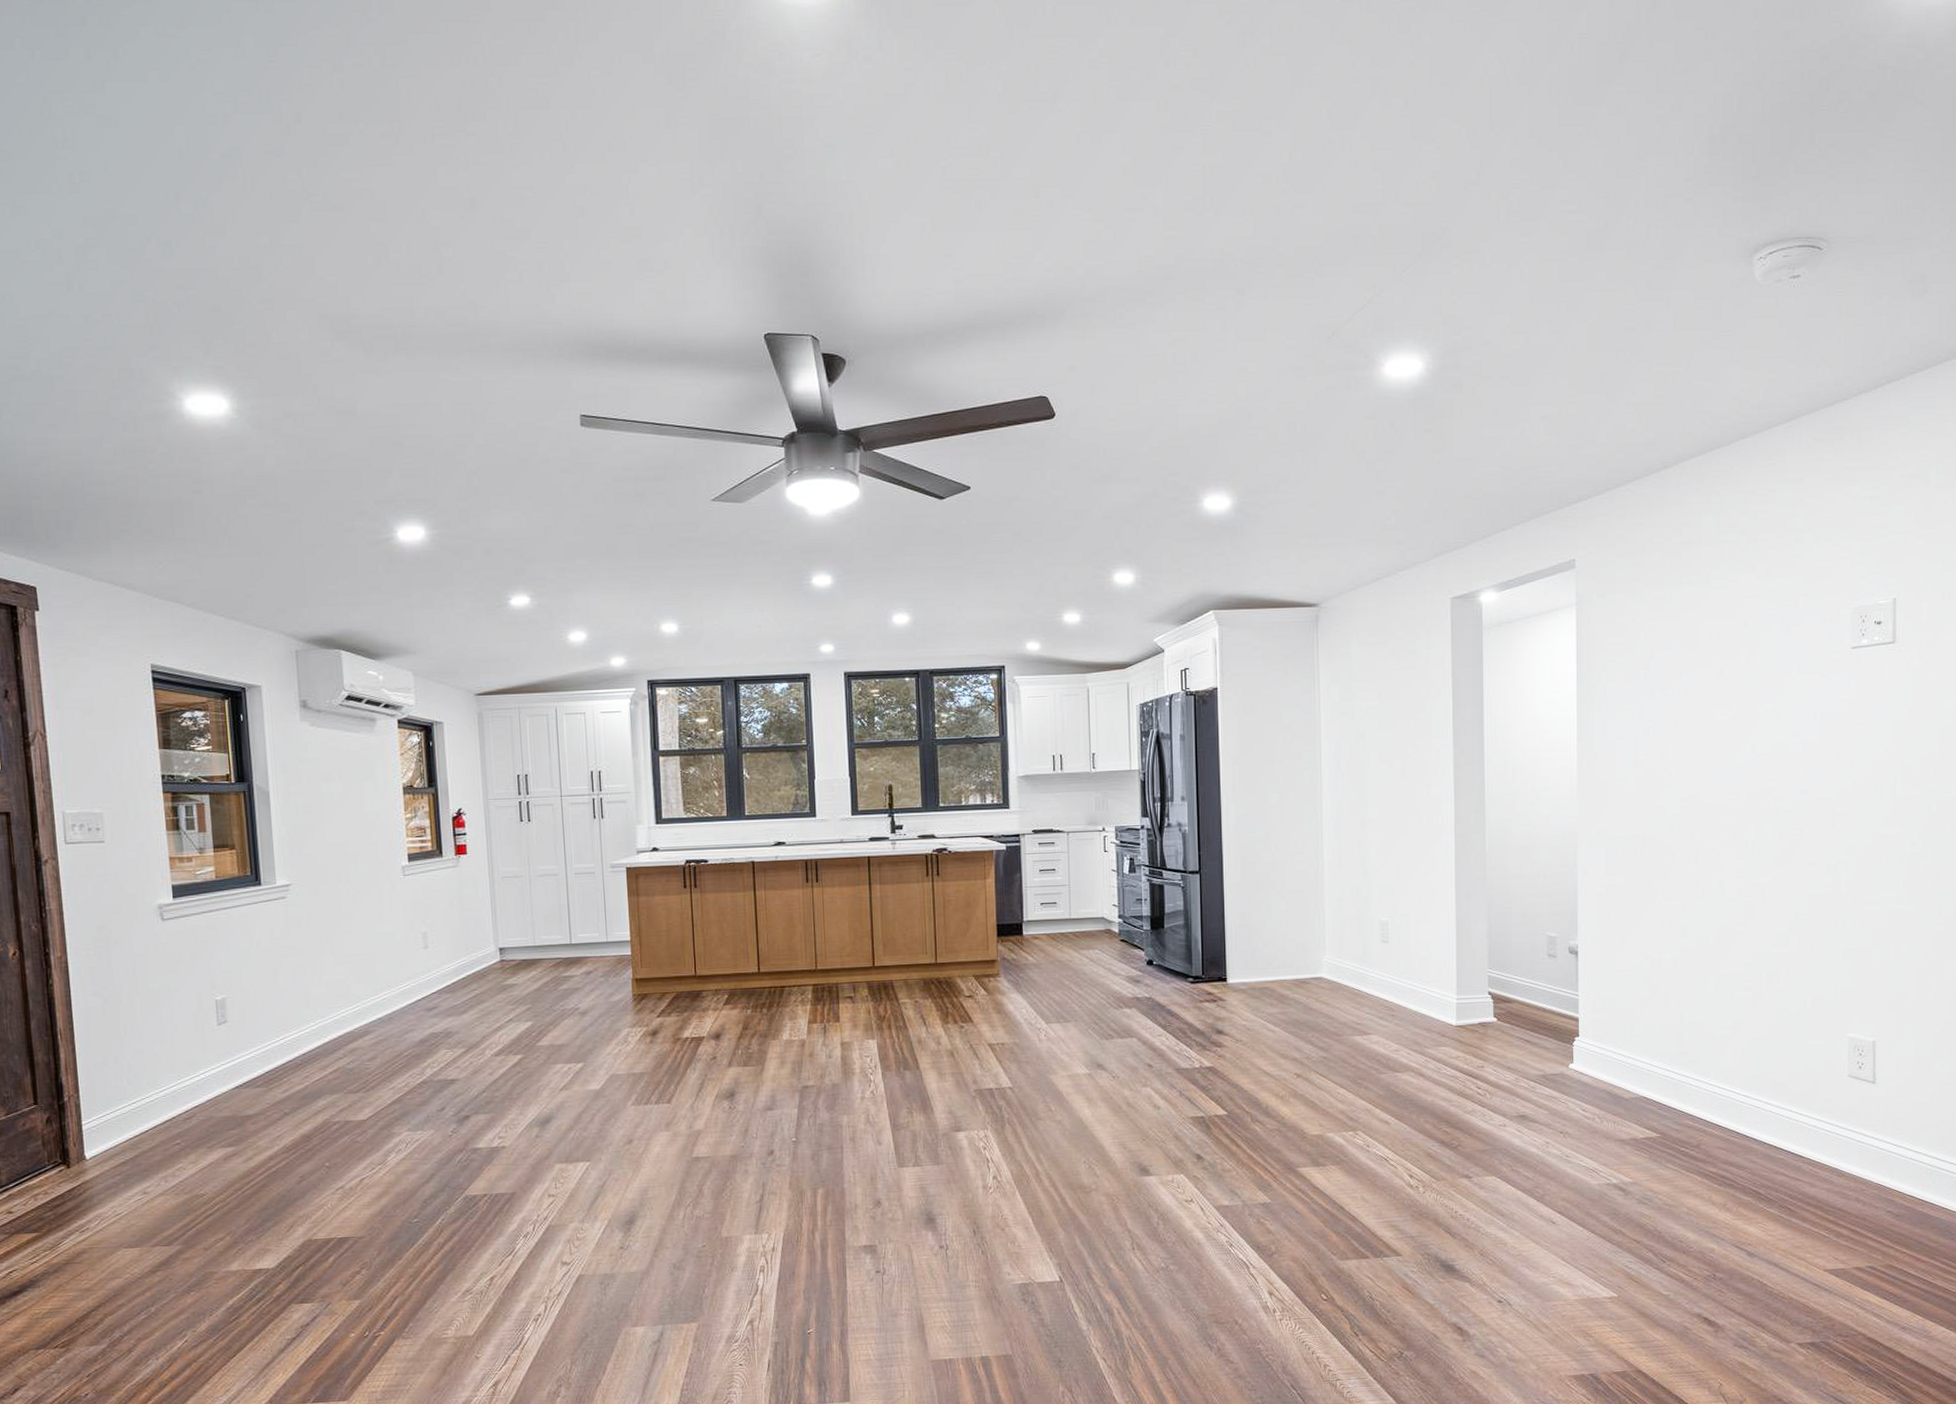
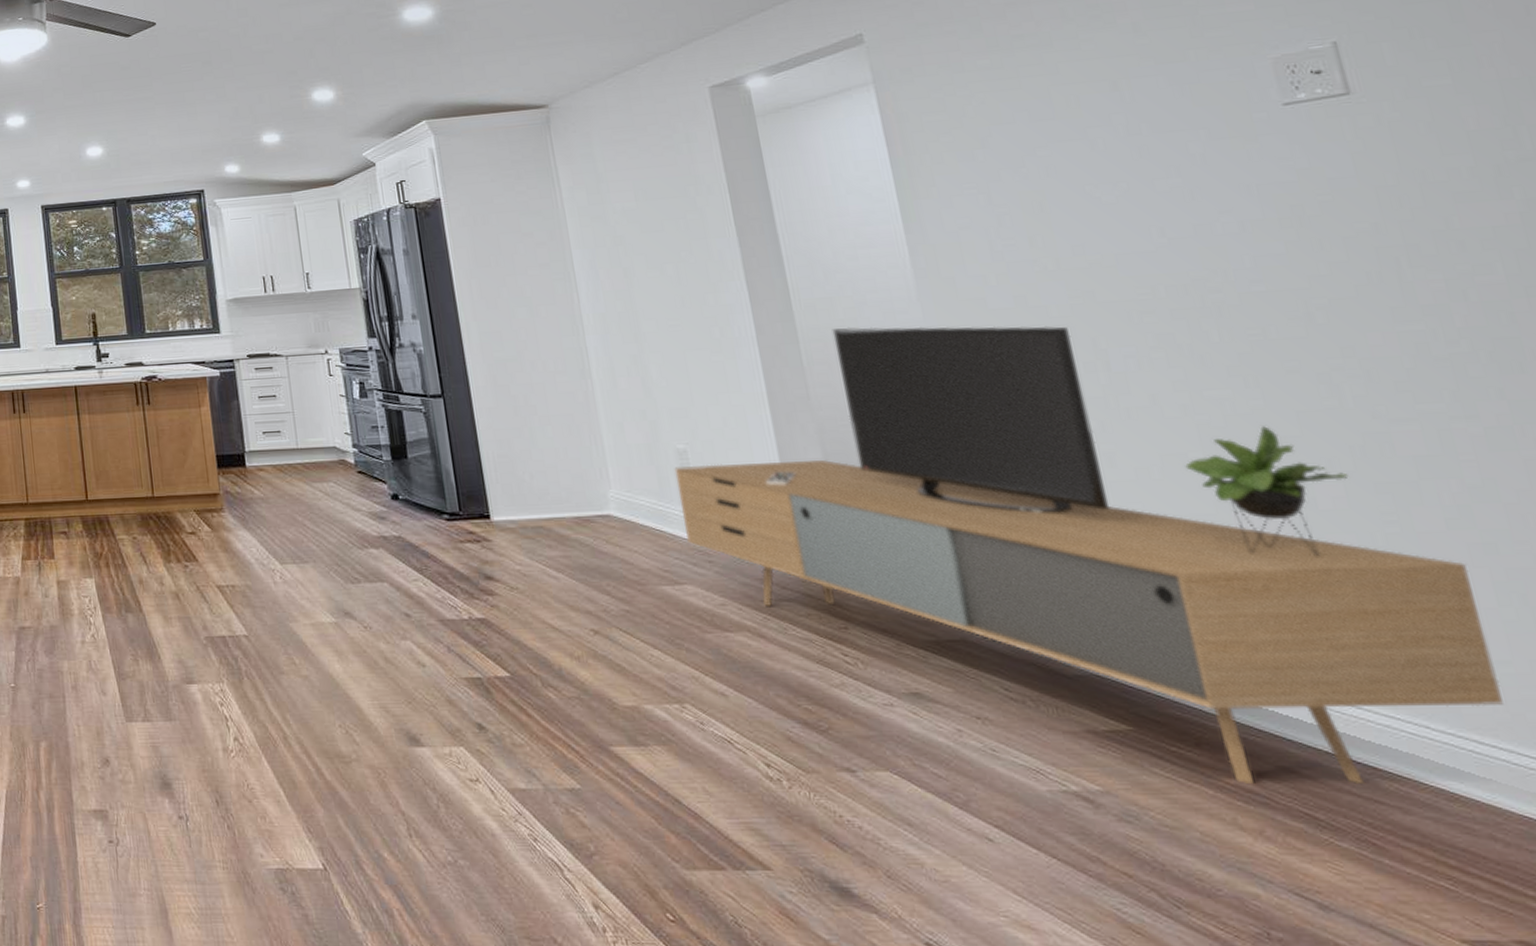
media console: none [1376,819,1886,1172] -> present [674,325,1503,784]

